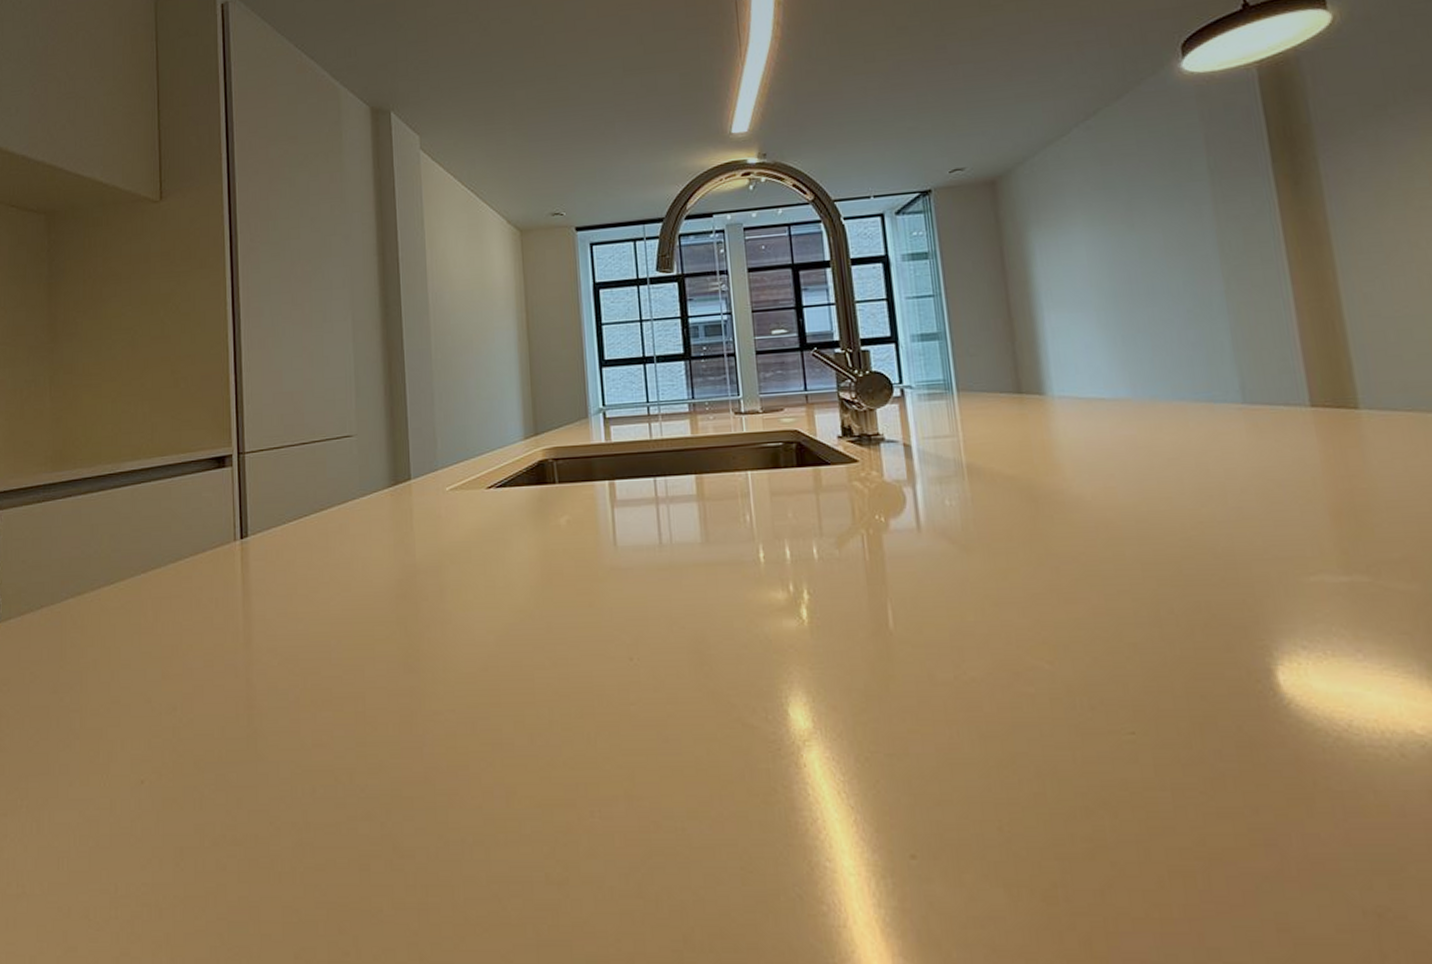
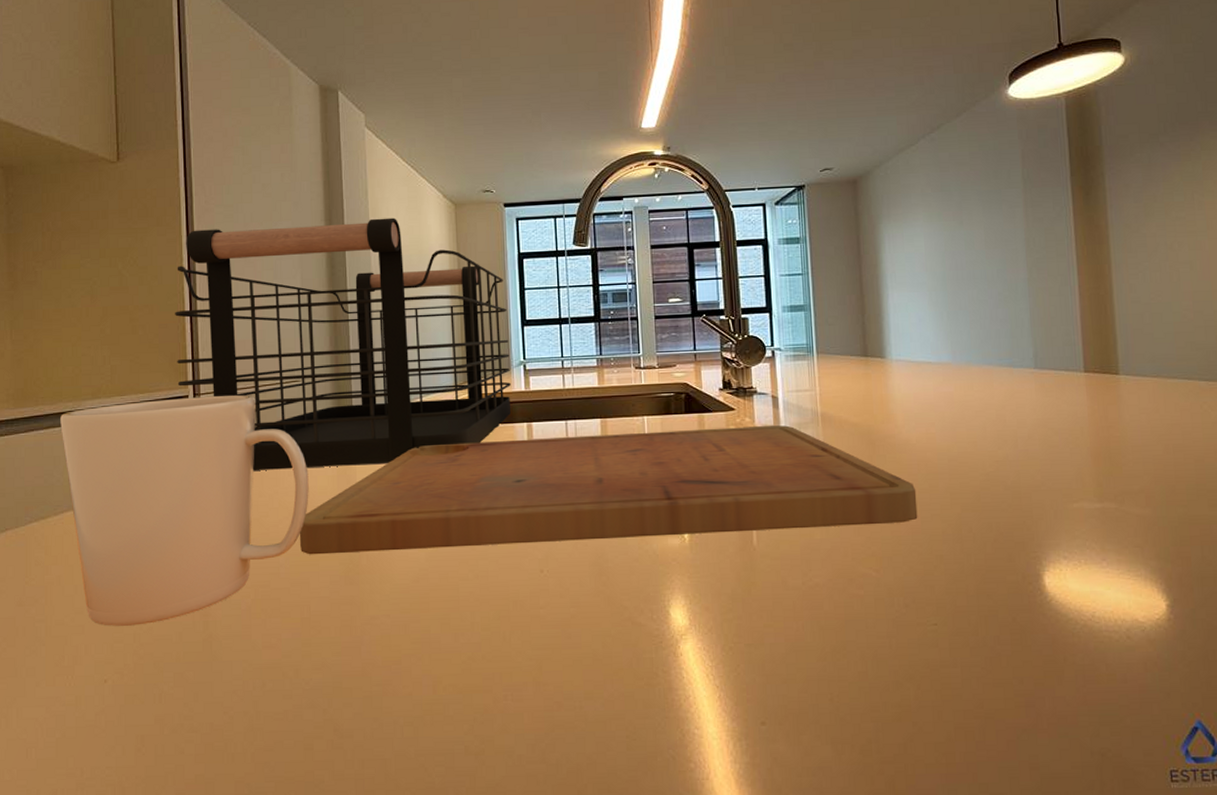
mug: none [99,453,363,718] -> present [60,394,309,626]
dish rack: none [218,248,590,539] -> present [175,217,512,471]
cutting board: none [352,480,1100,638] -> present [299,425,918,555]

